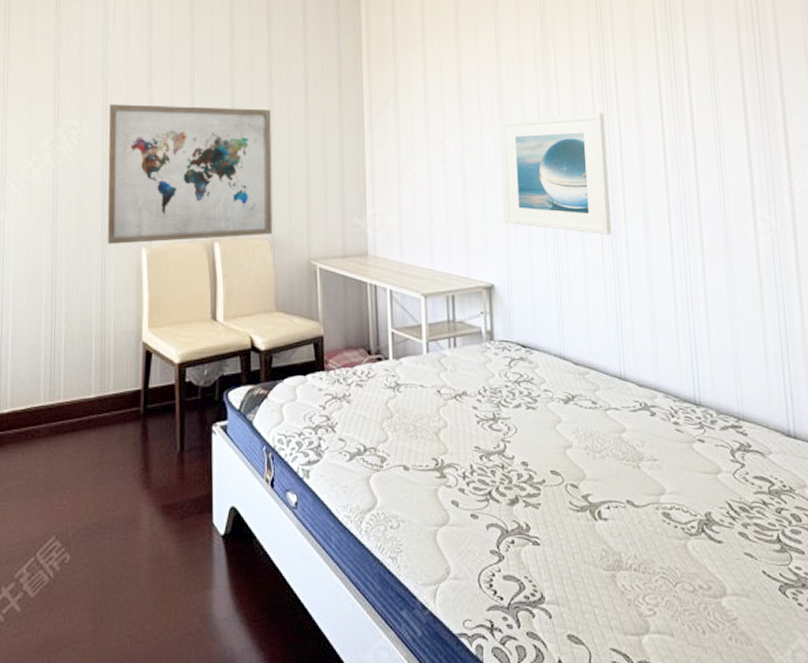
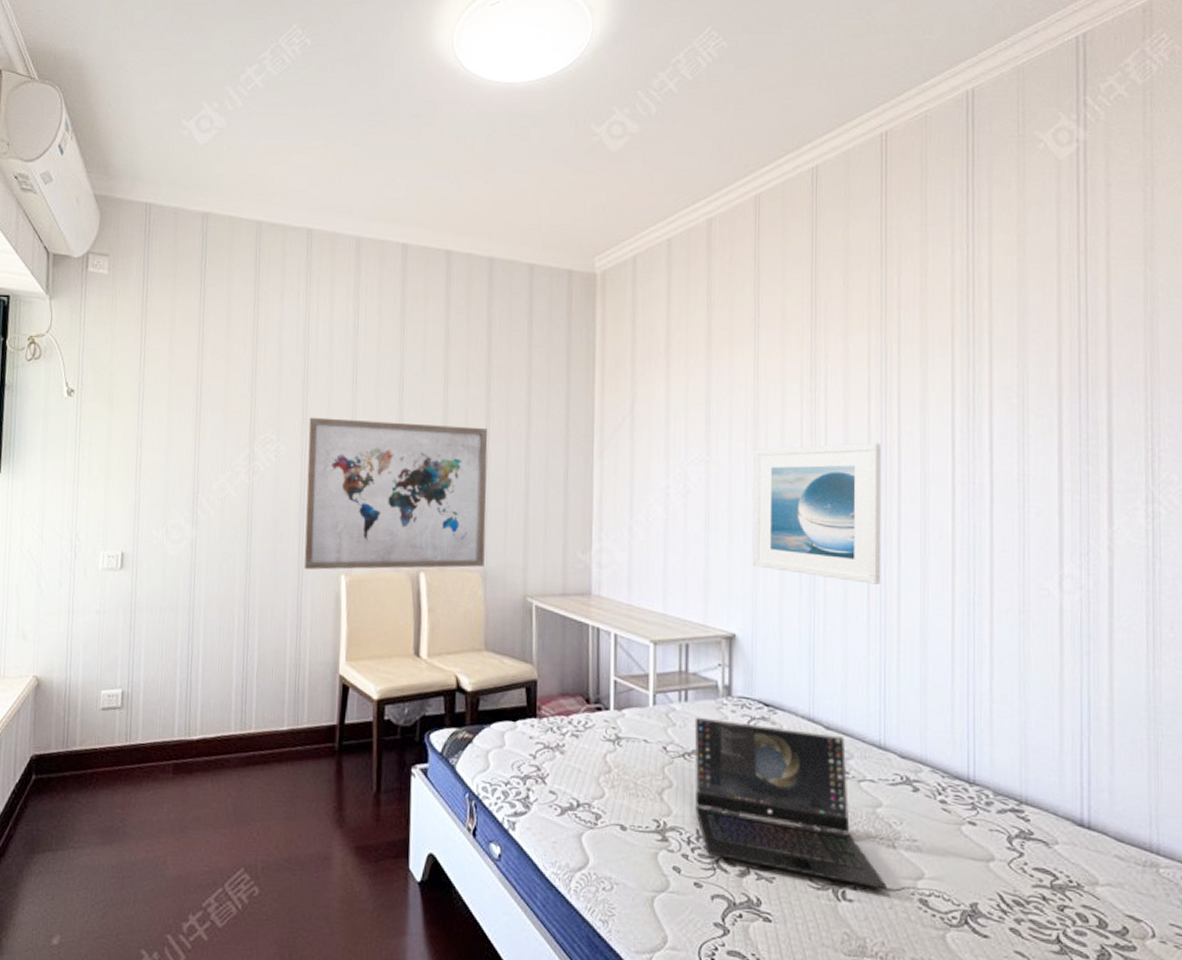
laptop: none [463,361,636,507] -> present [694,717,888,890]

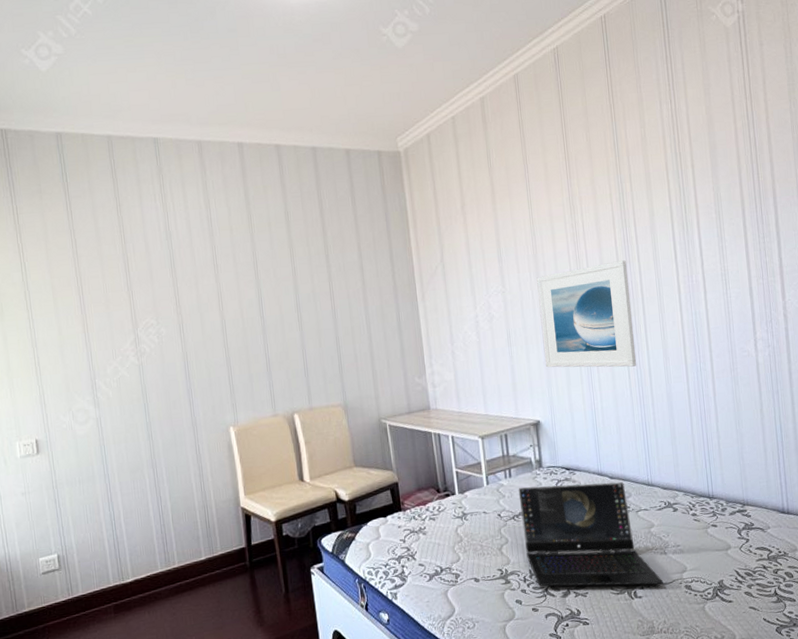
wall art: present [303,417,489,570] -> none [182,290,344,427]

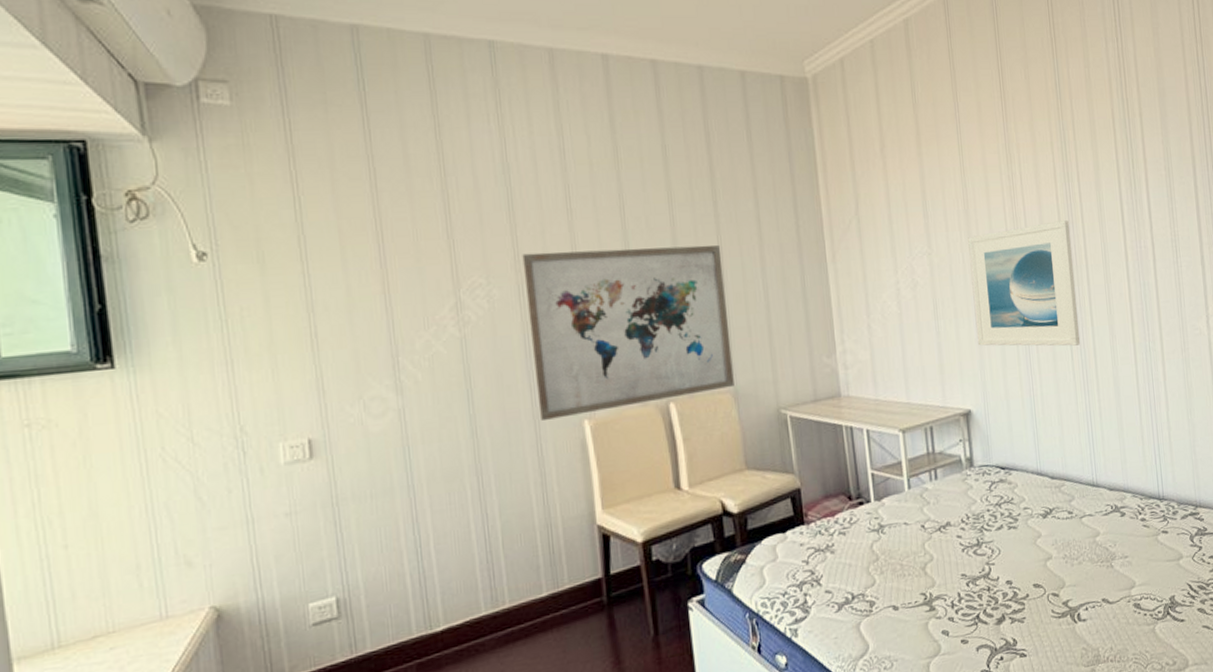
wall art: none [182,290,344,427] -> present [522,245,734,420]
laptop: present [518,482,664,587] -> none [945,482,1110,612]

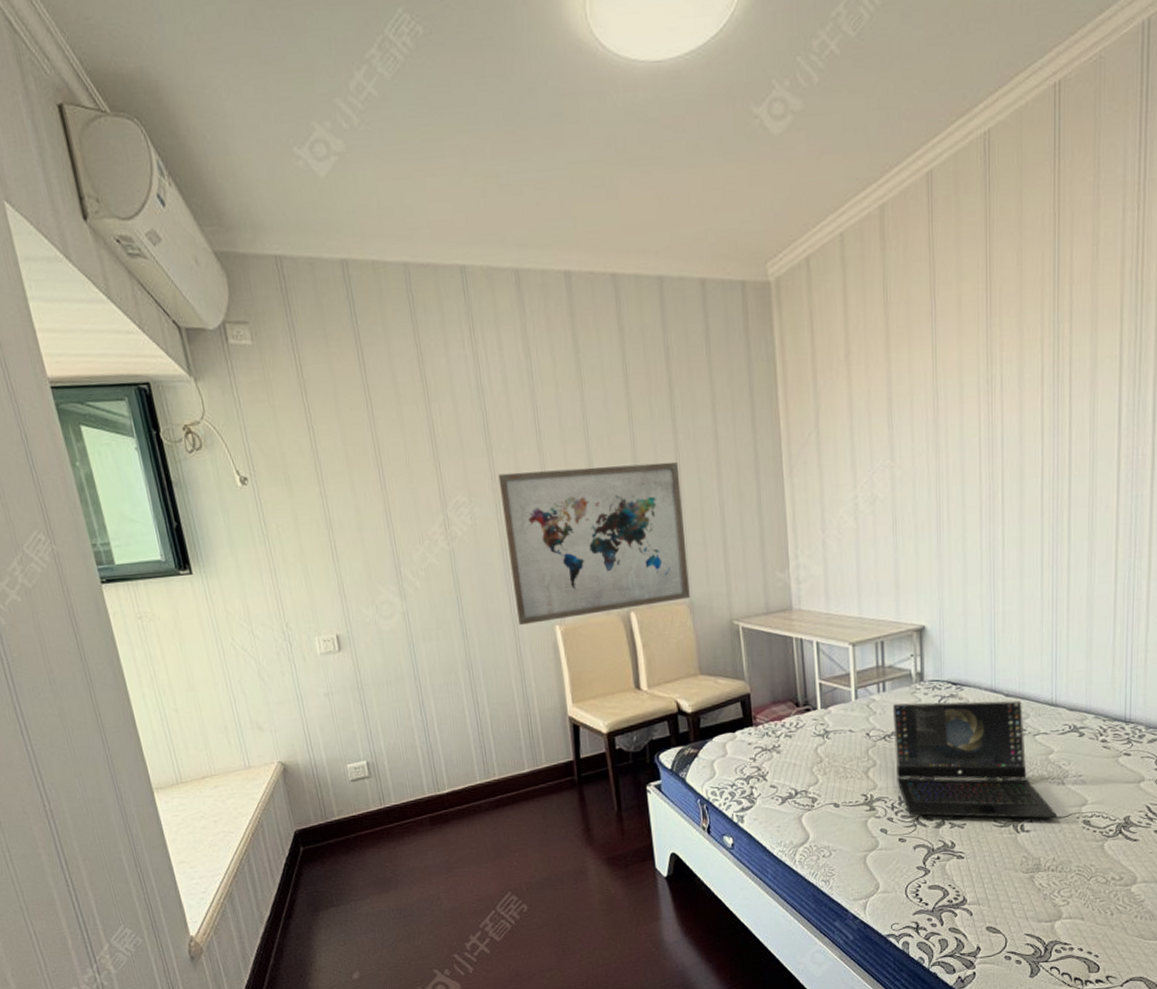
laptop: none [945,482,1110,612] -> present [892,700,1058,819]
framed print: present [968,220,1080,346] -> none [935,427,1053,563]

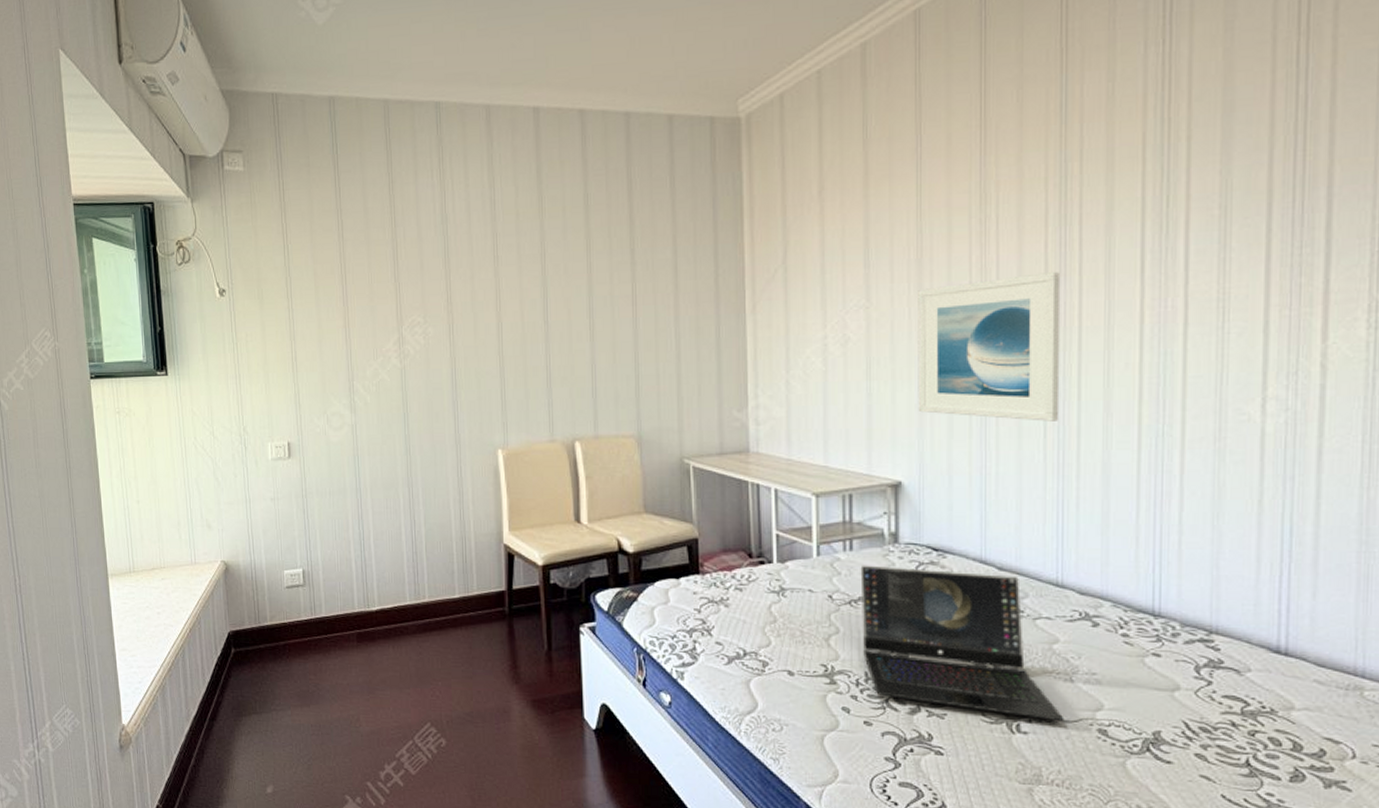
wall art: present [498,462,690,625] -> none [454,292,639,446]
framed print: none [935,427,1053,563] -> present [918,272,1059,421]

